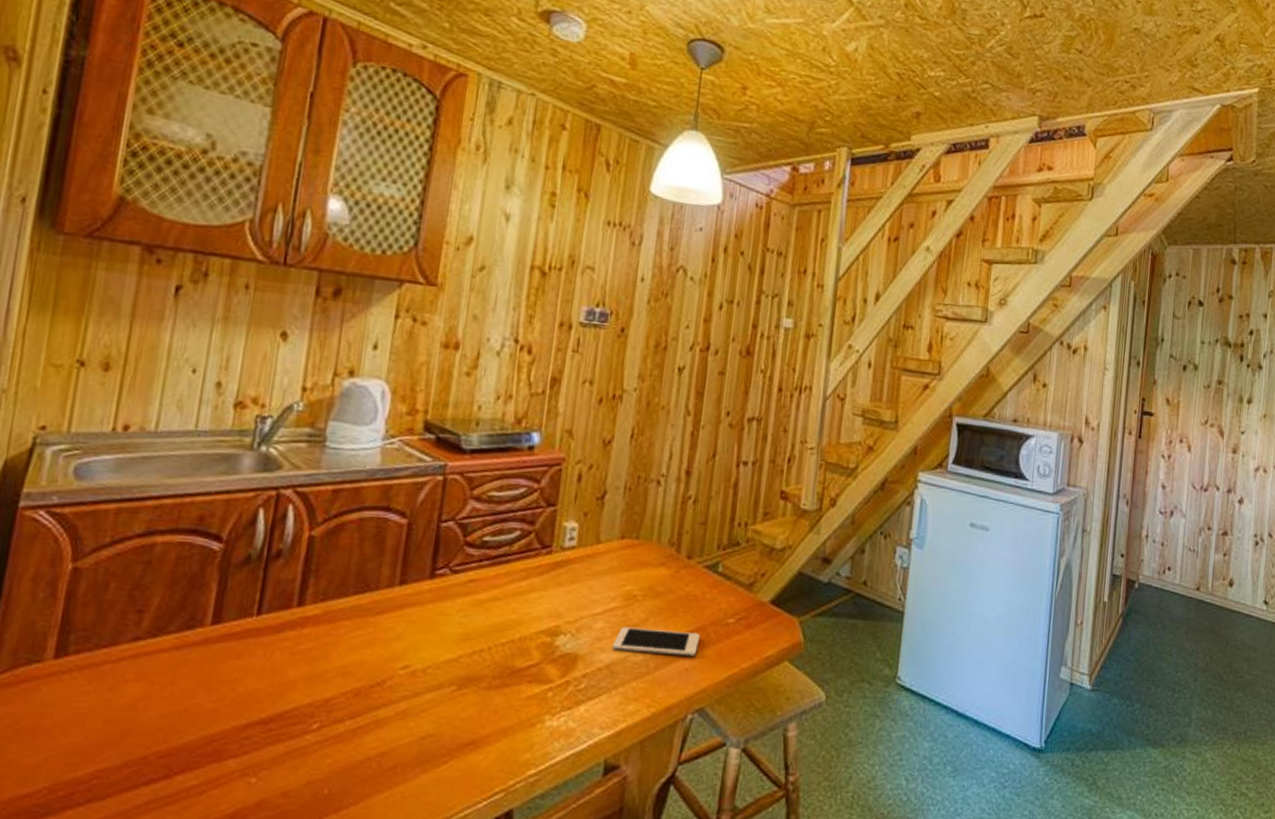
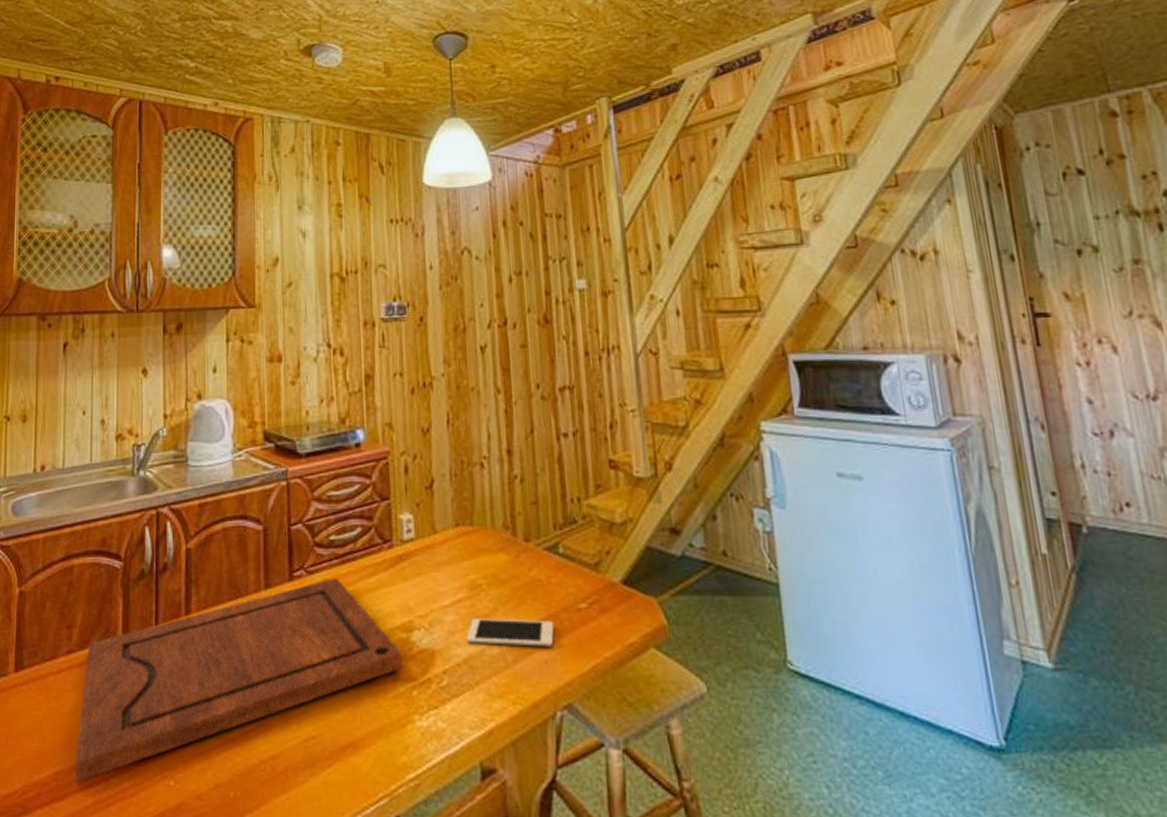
cutting board: none [125,579,542,780] -> present [76,578,402,782]

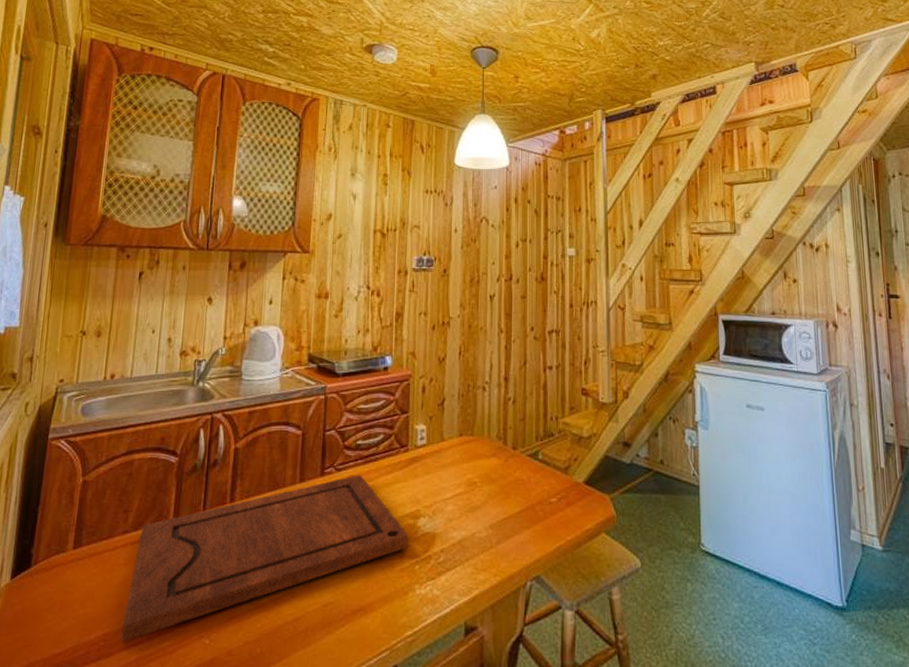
cell phone: present [466,618,555,647] -> none [461,509,531,531]

